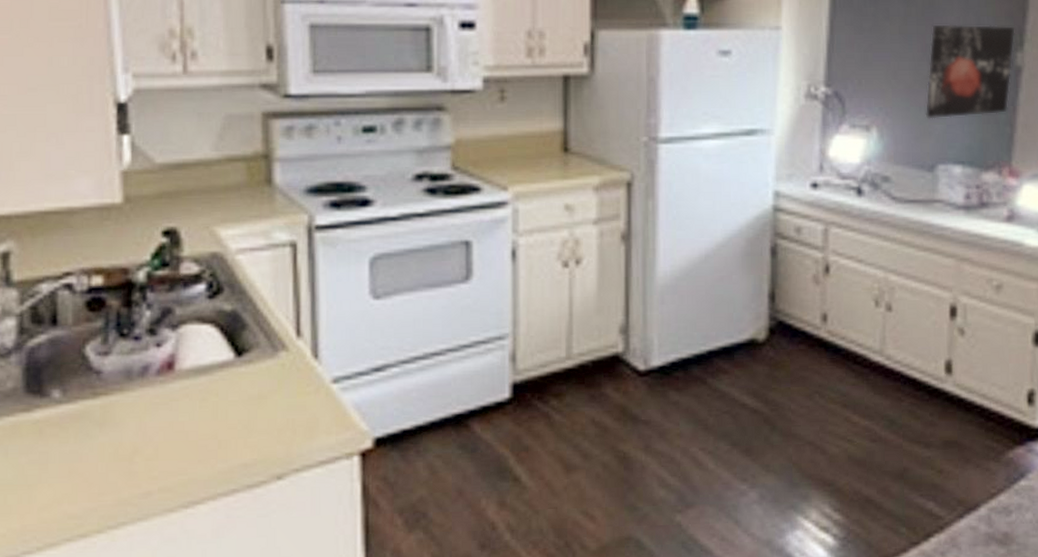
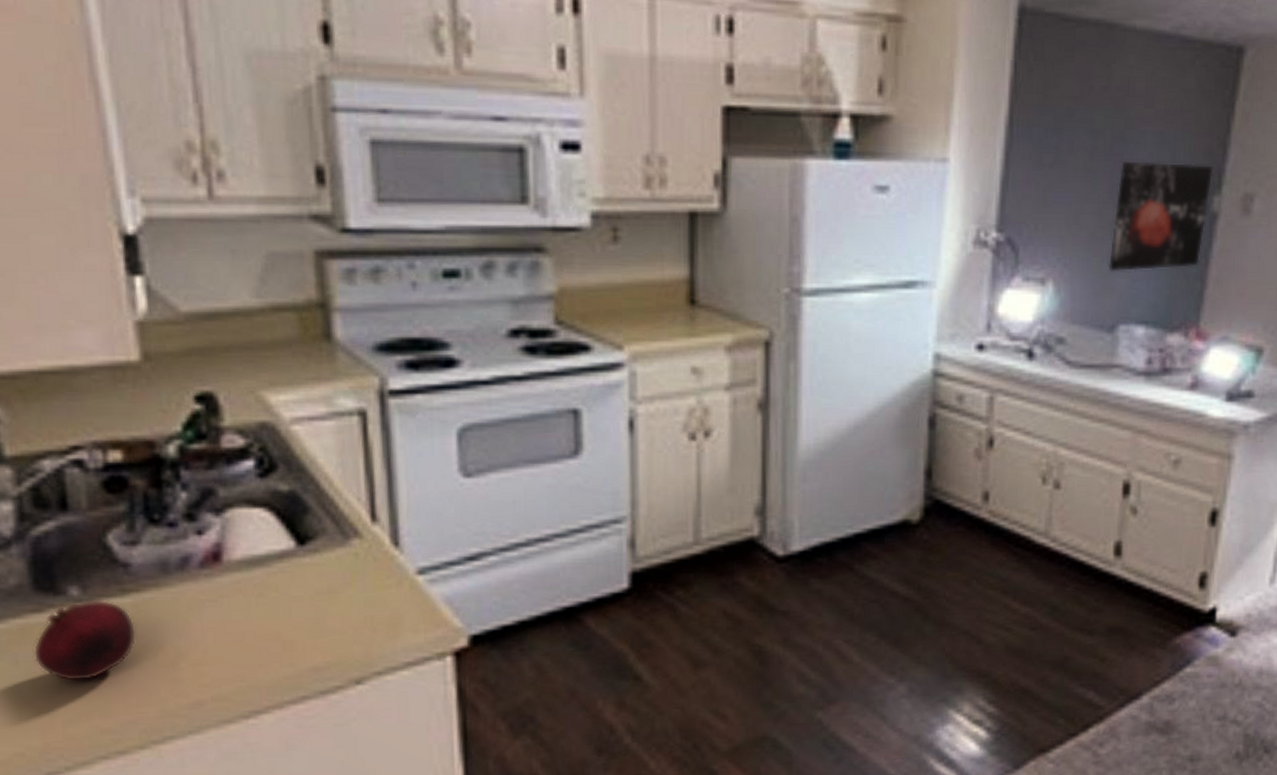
fruit: none [21,401,102,472] -> present [34,599,136,682]

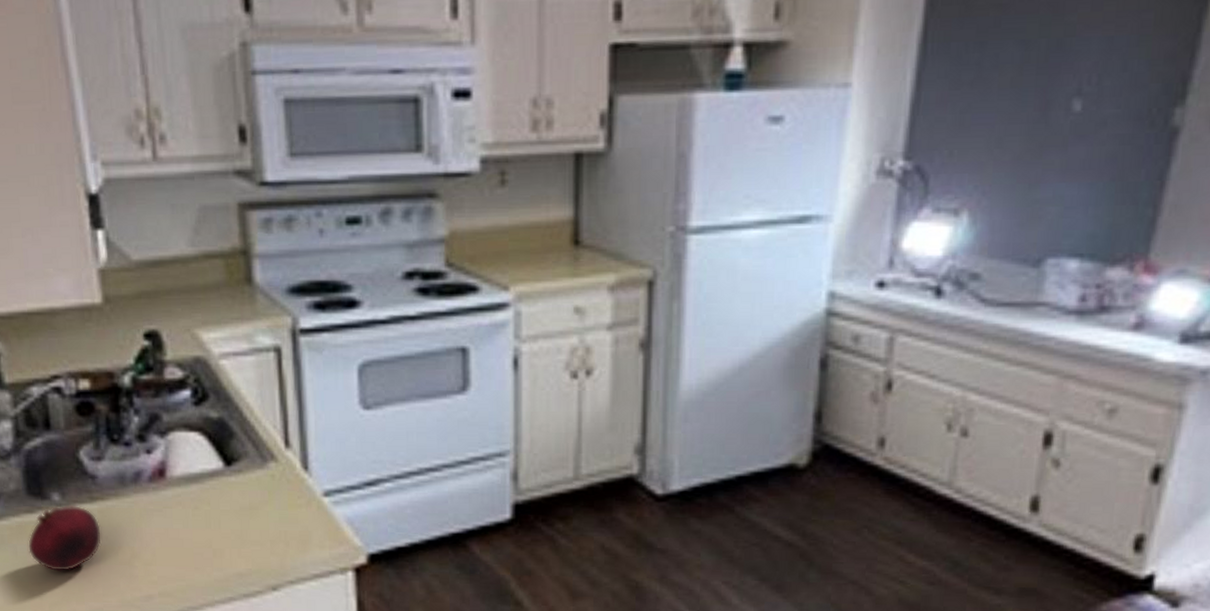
wall art: present [1108,161,1213,272] -> none [1035,71,1177,200]

